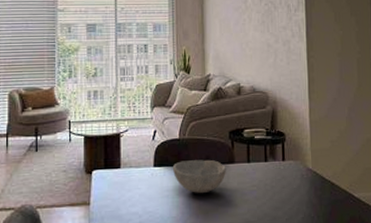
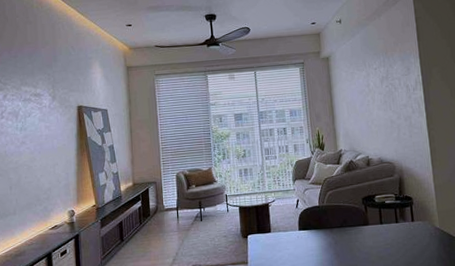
bowl: present [172,159,226,194] -> none [314,223,362,253]

